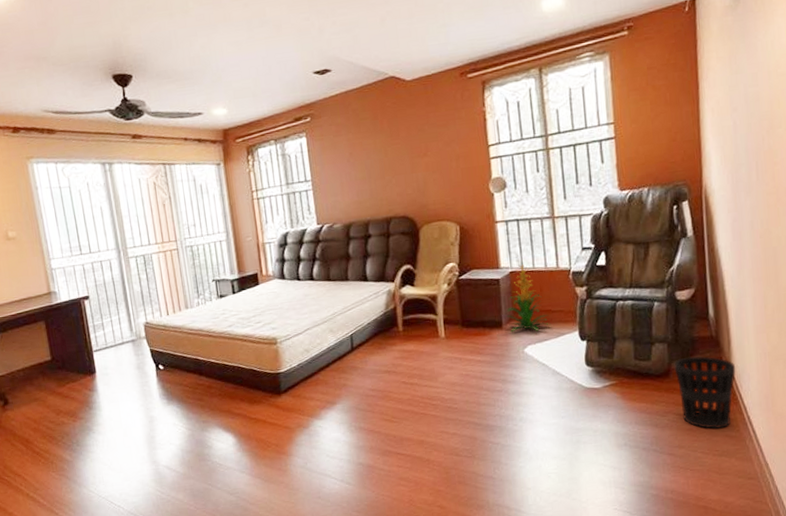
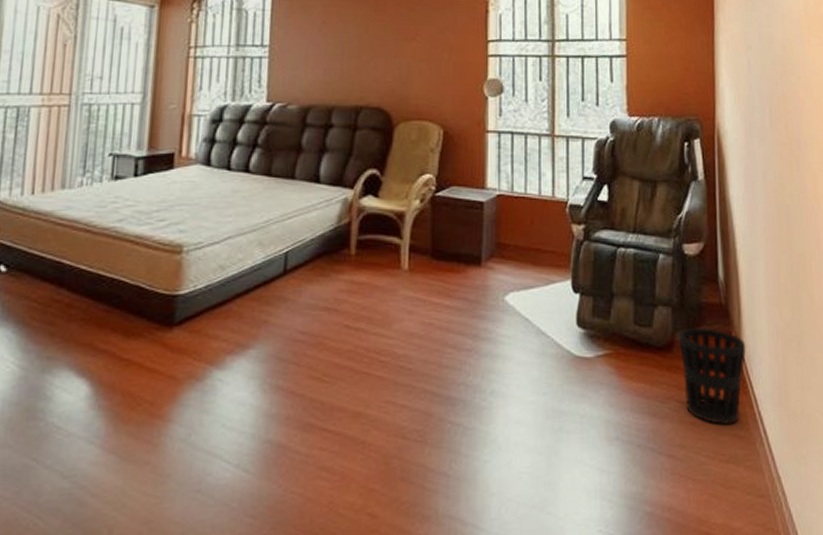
indoor plant: present [506,264,551,333] -> none [488,188,539,274]

